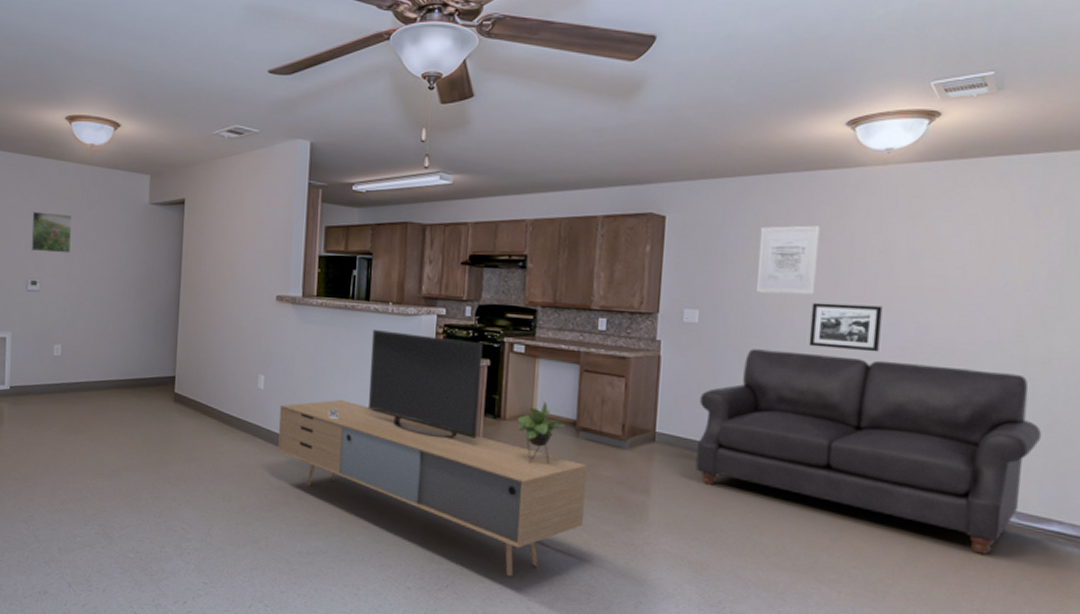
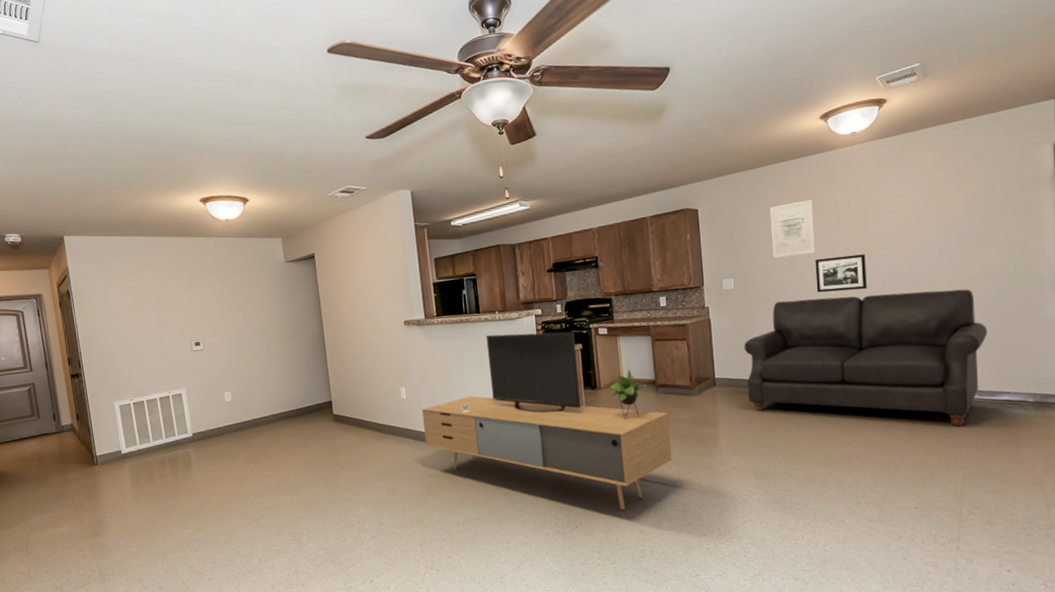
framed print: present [31,211,72,254] -> none [184,281,225,318]

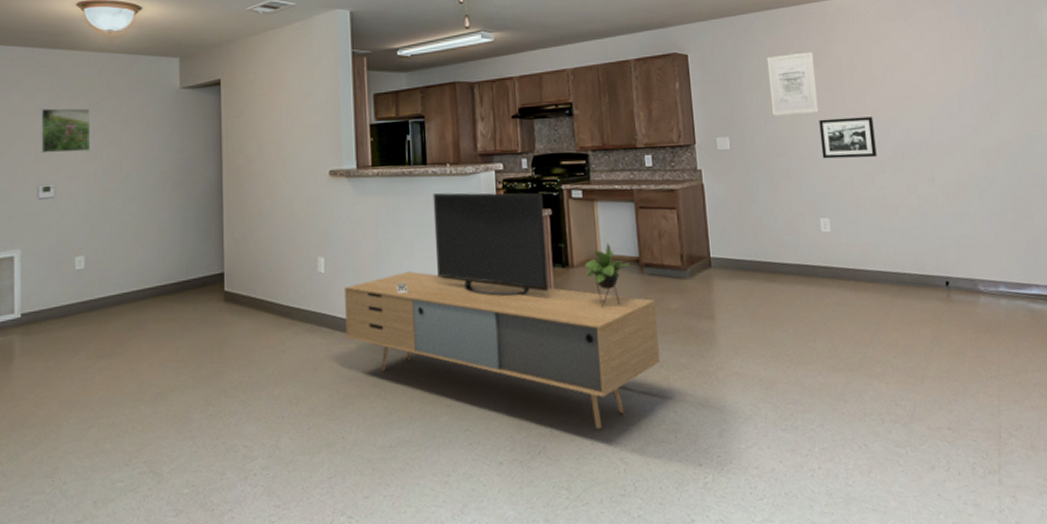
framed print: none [184,281,225,318] -> present [39,108,91,154]
sofa: present [744,289,988,426] -> none [743,162,1010,325]

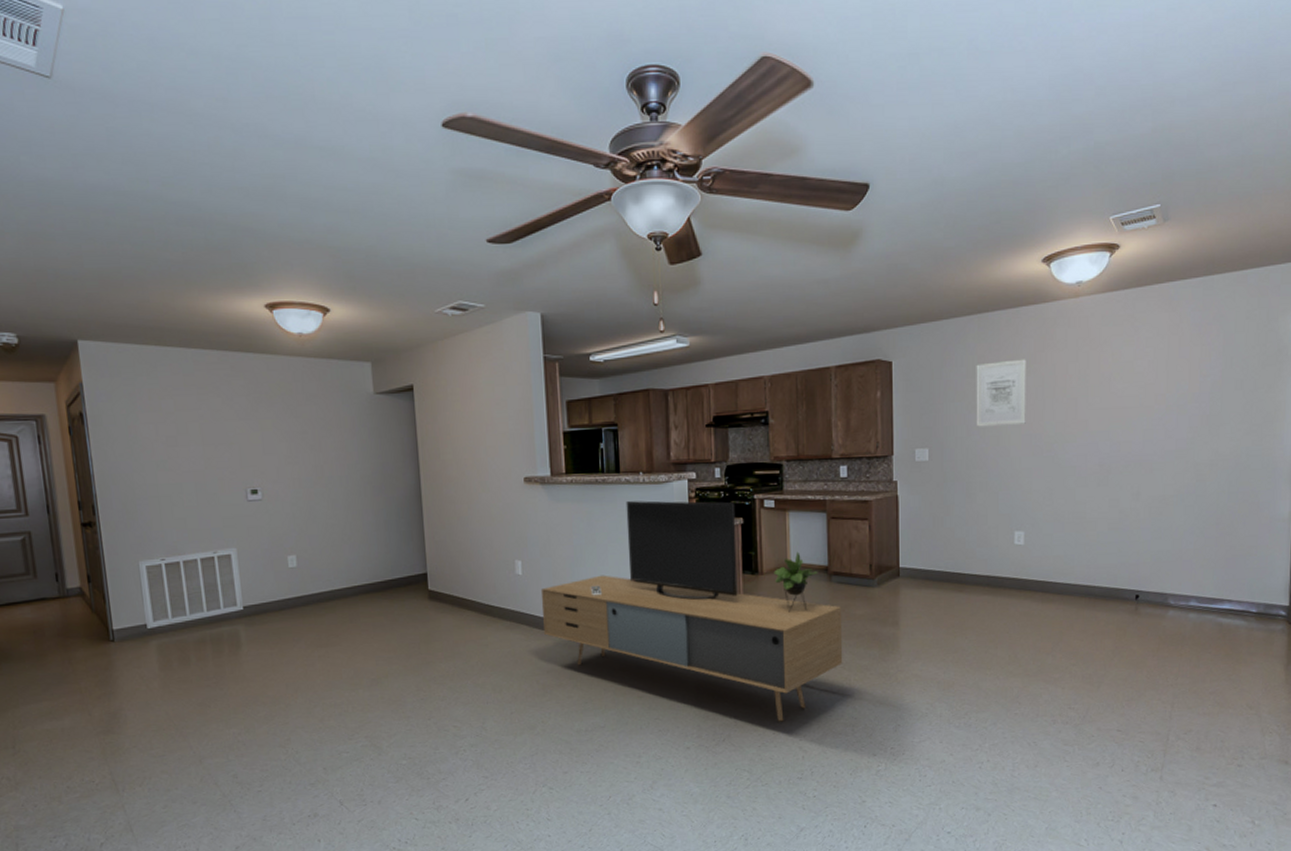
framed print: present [39,108,91,154] -> none [240,412,293,458]
picture frame: present [819,116,877,159] -> none [1024,428,1082,472]

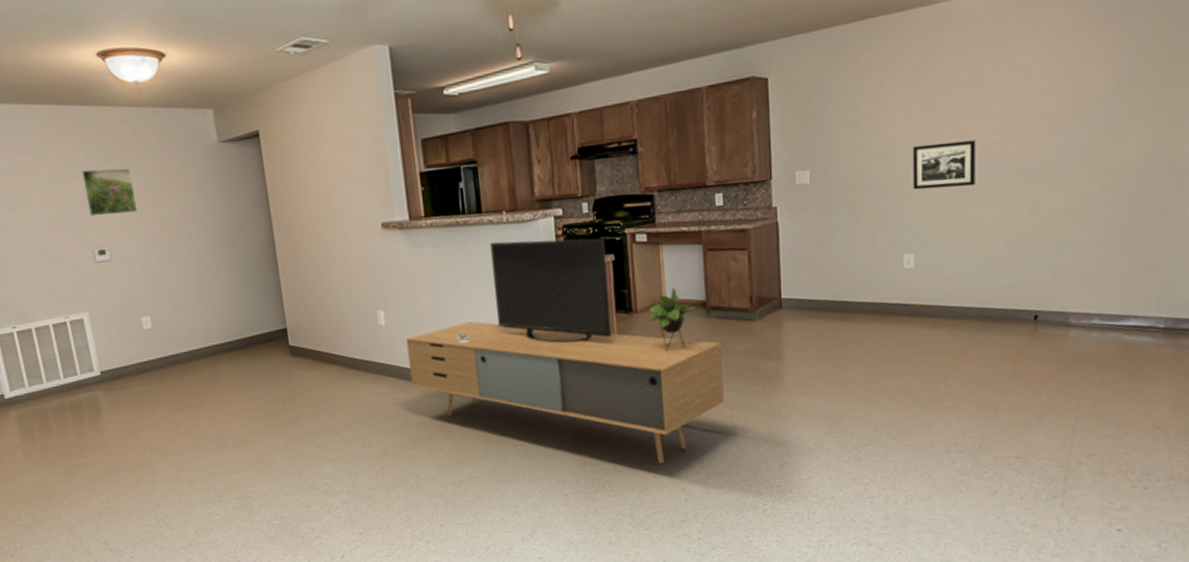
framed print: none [240,412,293,458] -> present [80,167,138,217]
wall art: present [976,359,1027,427] -> none [859,67,914,145]
picture frame: none [1024,428,1082,472] -> present [913,140,976,190]

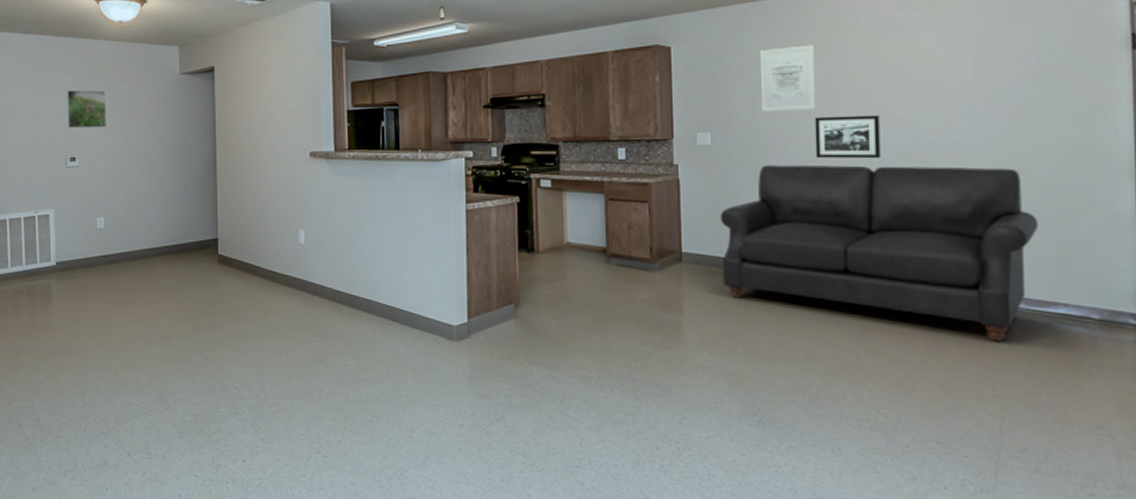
media console: present [405,238,725,465] -> none [321,177,623,406]
sofa: none [819,186,1118,358] -> present [720,164,1039,341]
wall art: none [859,67,914,145] -> present [759,45,816,112]

